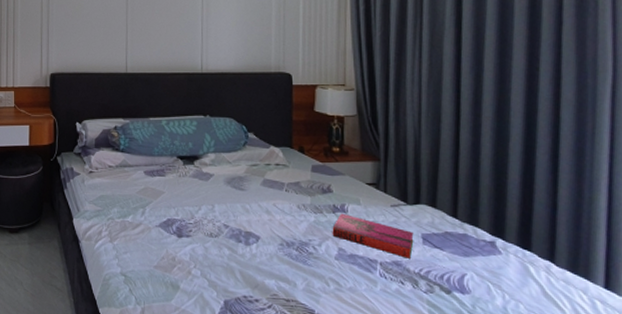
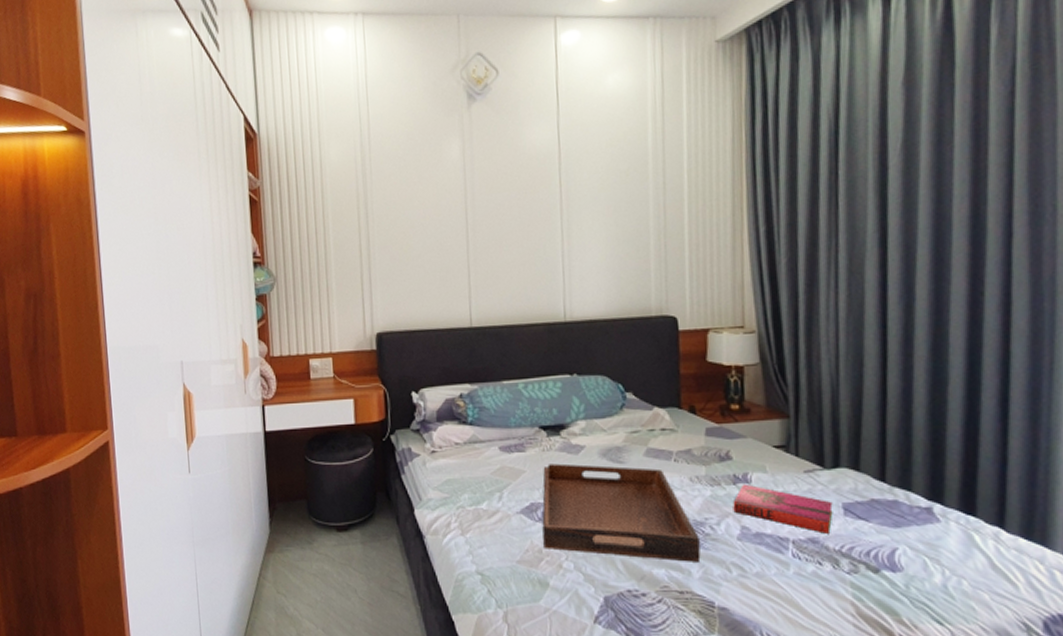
serving tray: none [176,187,304,276] -> present [542,463,701,562]

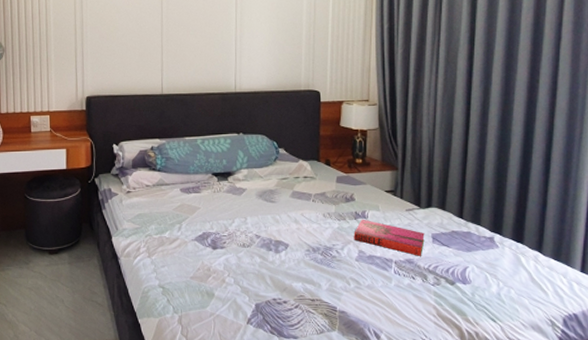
serving tray: present [542,463,701,562] -> none [211,202,328,277]

